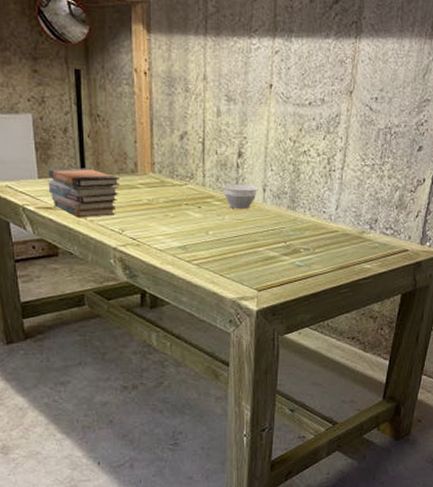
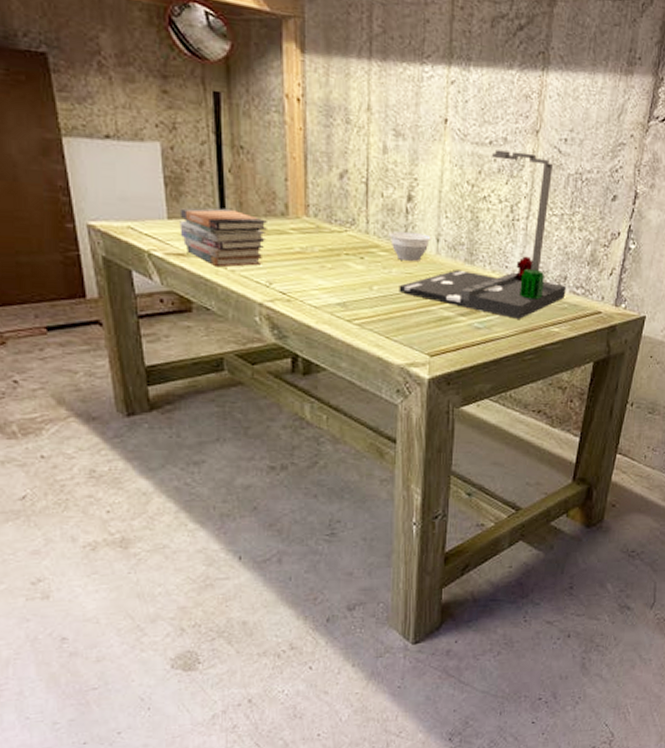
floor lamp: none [231,110,377,257] -> present [399,150,566,319]

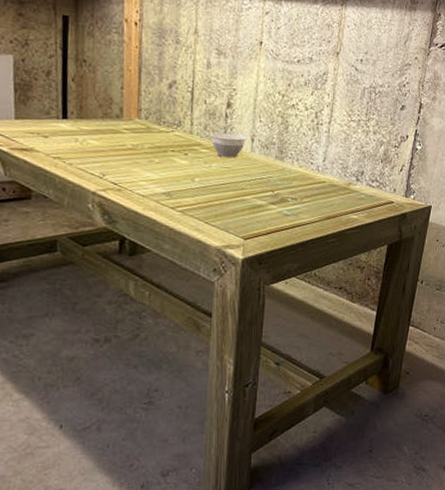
book stack: present [179,208,269,267] -> none [25,110,104,161]
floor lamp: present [399,150,566,319] -> none [217,67,363,208]

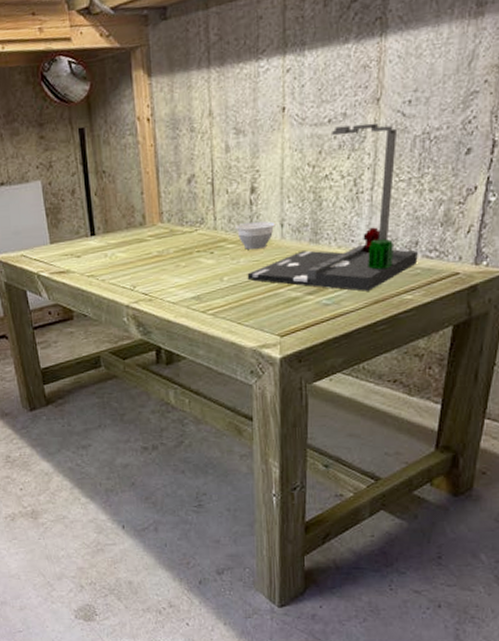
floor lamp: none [217,67,363,208] -> present [247,122,418,291]

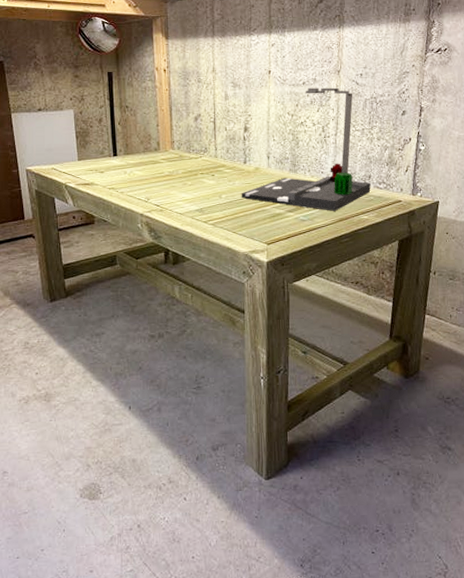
bowl: present [235,221,276,249] -> none [232,153,263,174]

